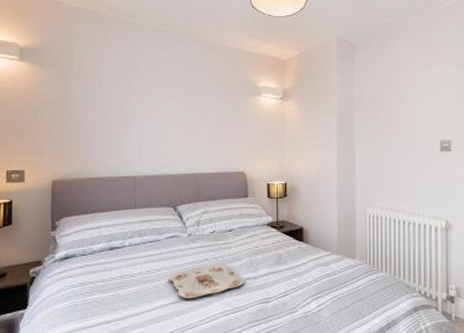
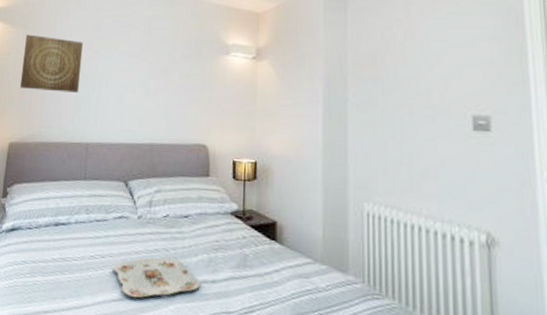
wall art: none [56,75,122,131] -> present [20,34,84,93]

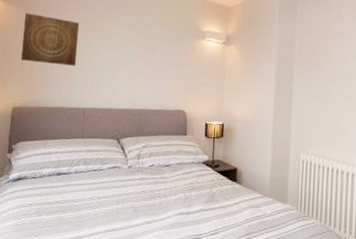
serving tray: present [113,257,201,299] -> none [108,197,178,228]

